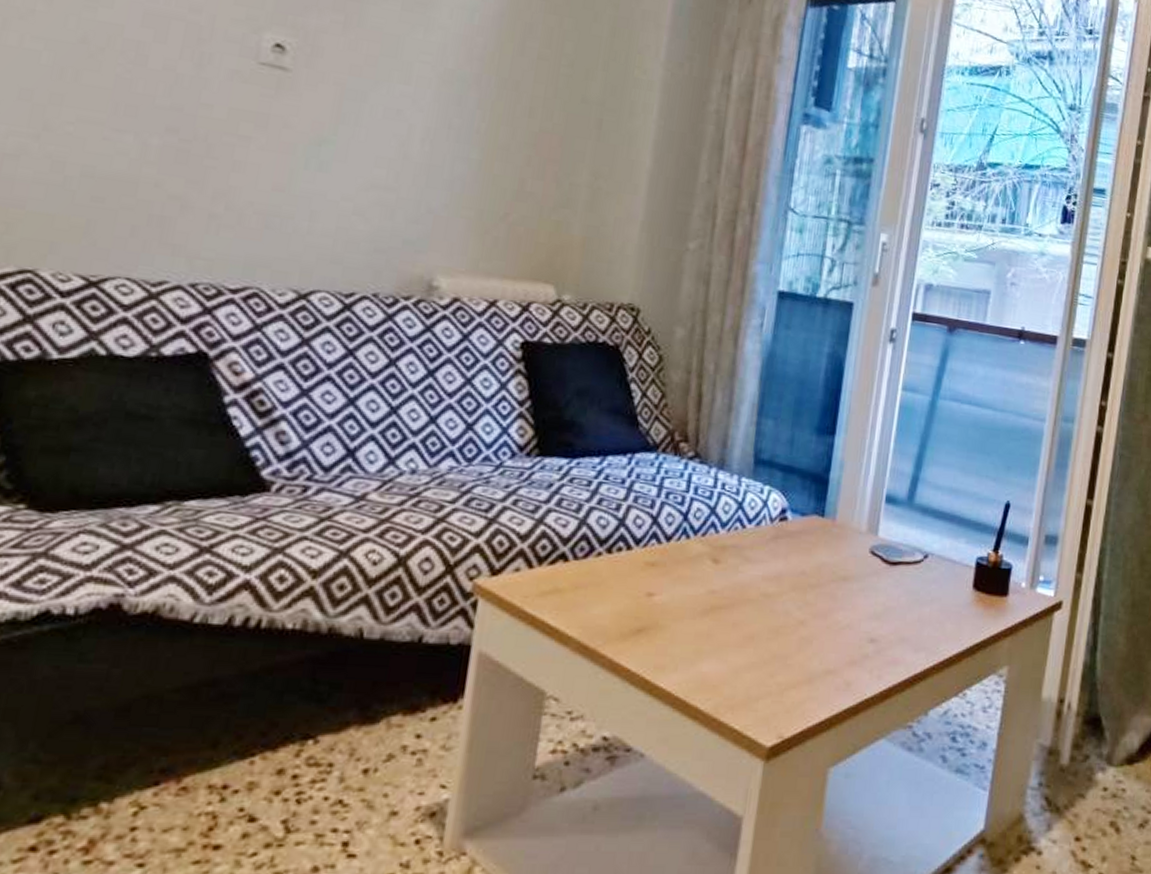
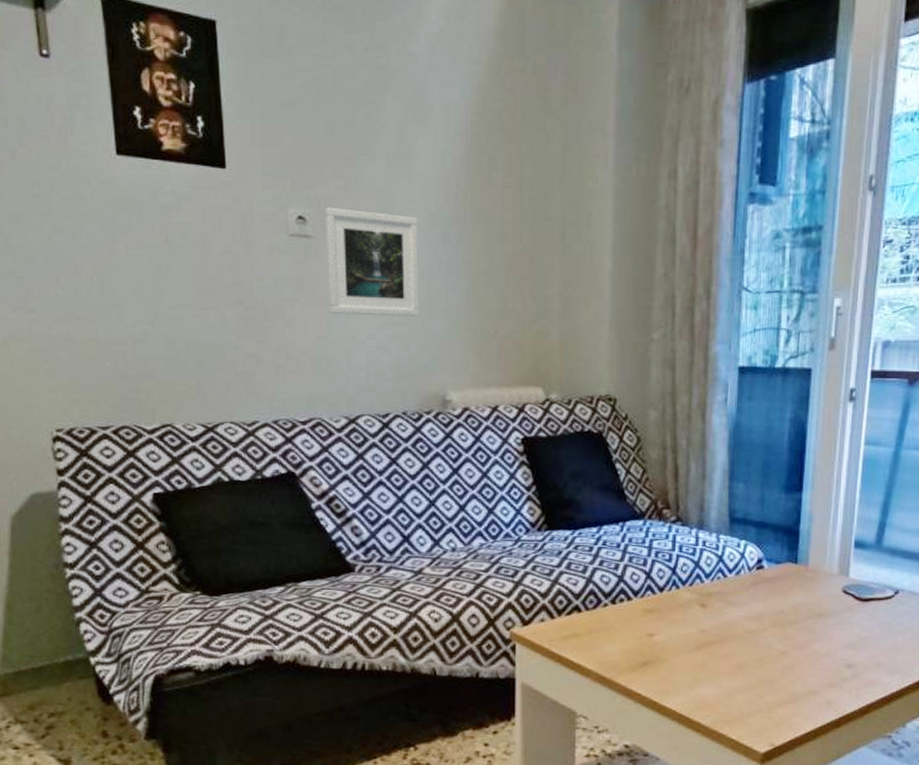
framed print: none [296,40,430,183] -> present [324,207,420,316]

